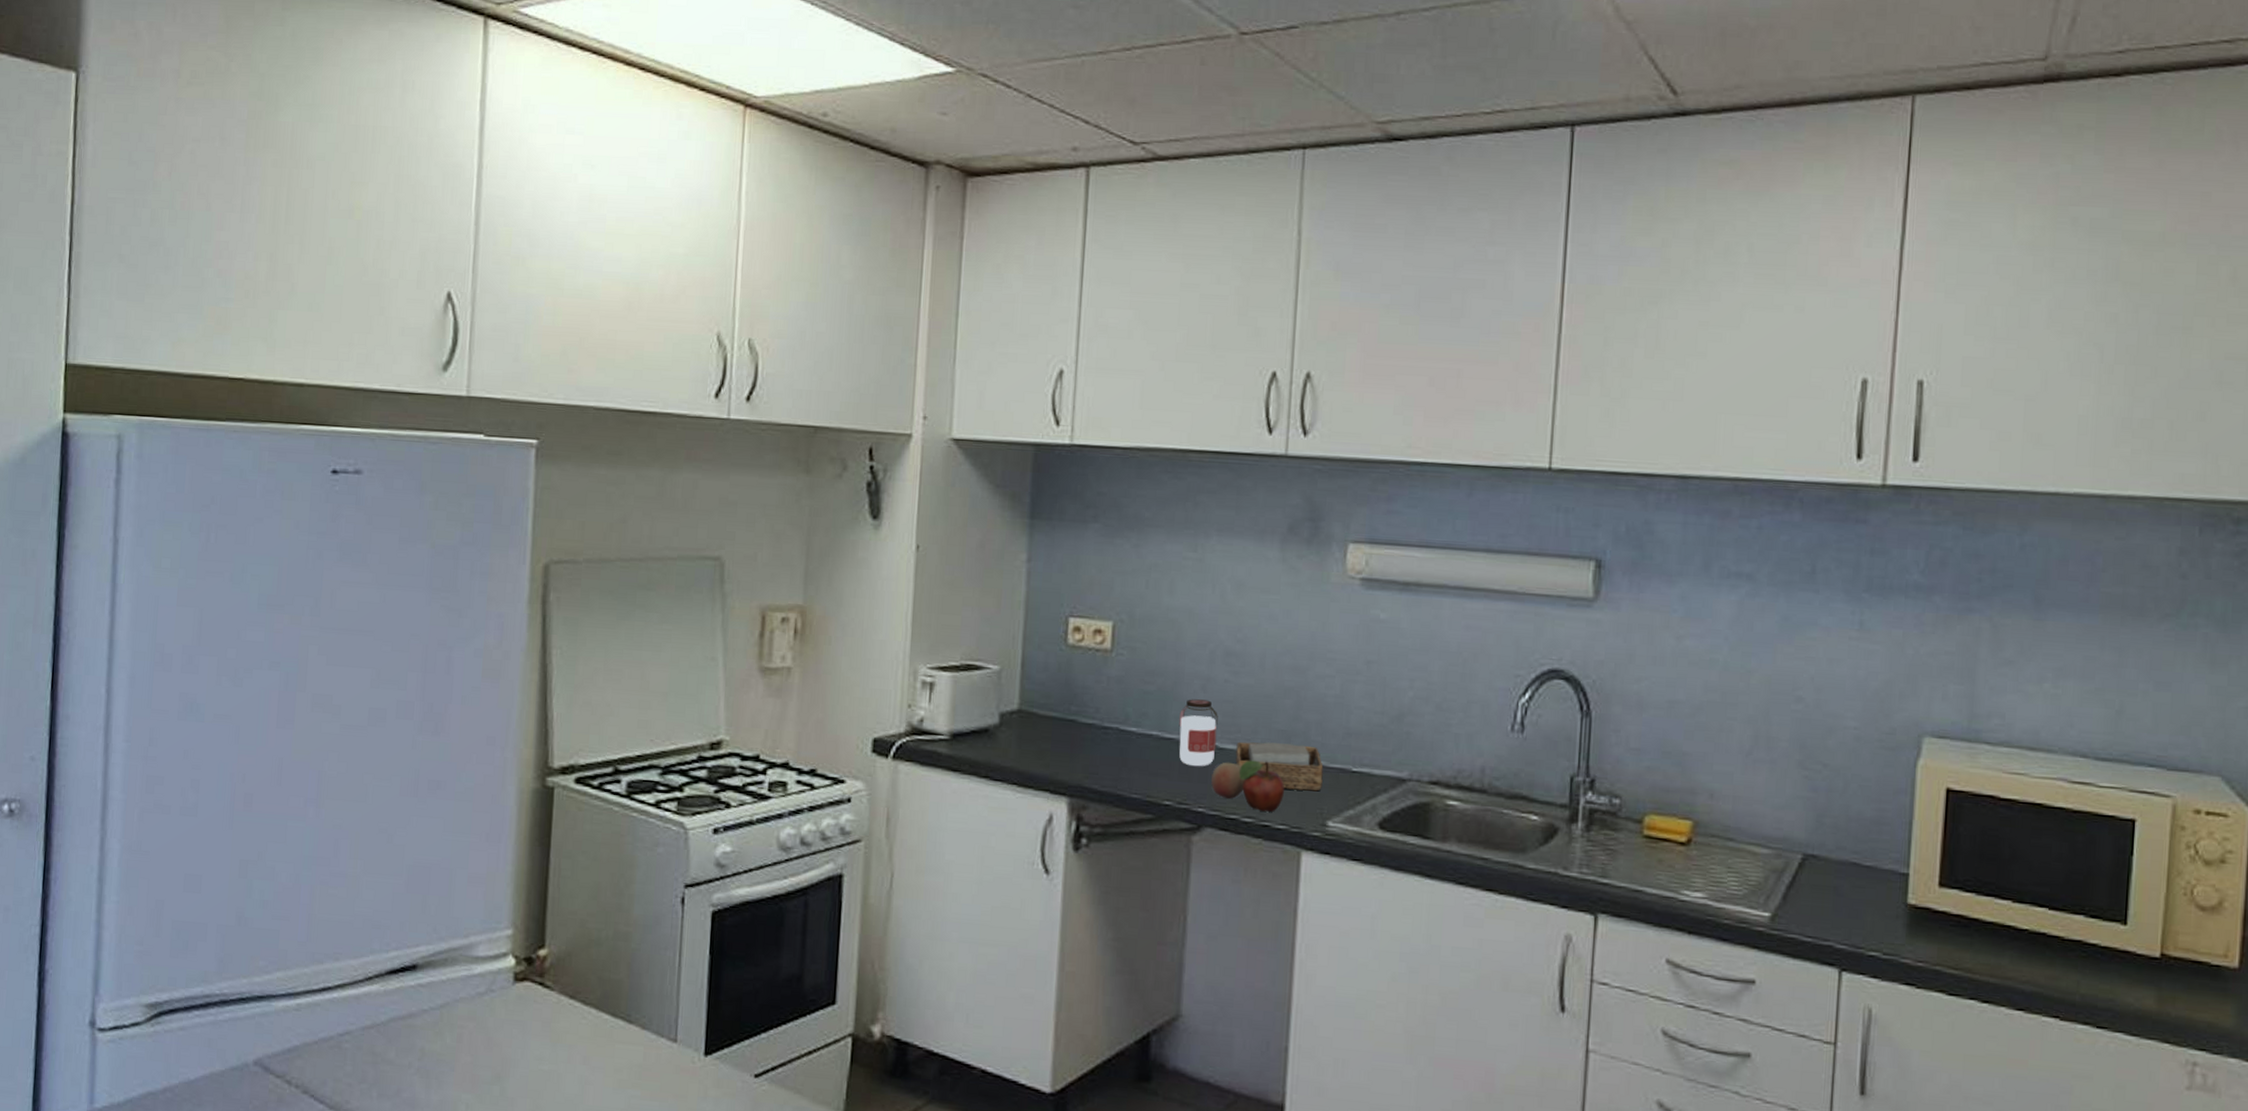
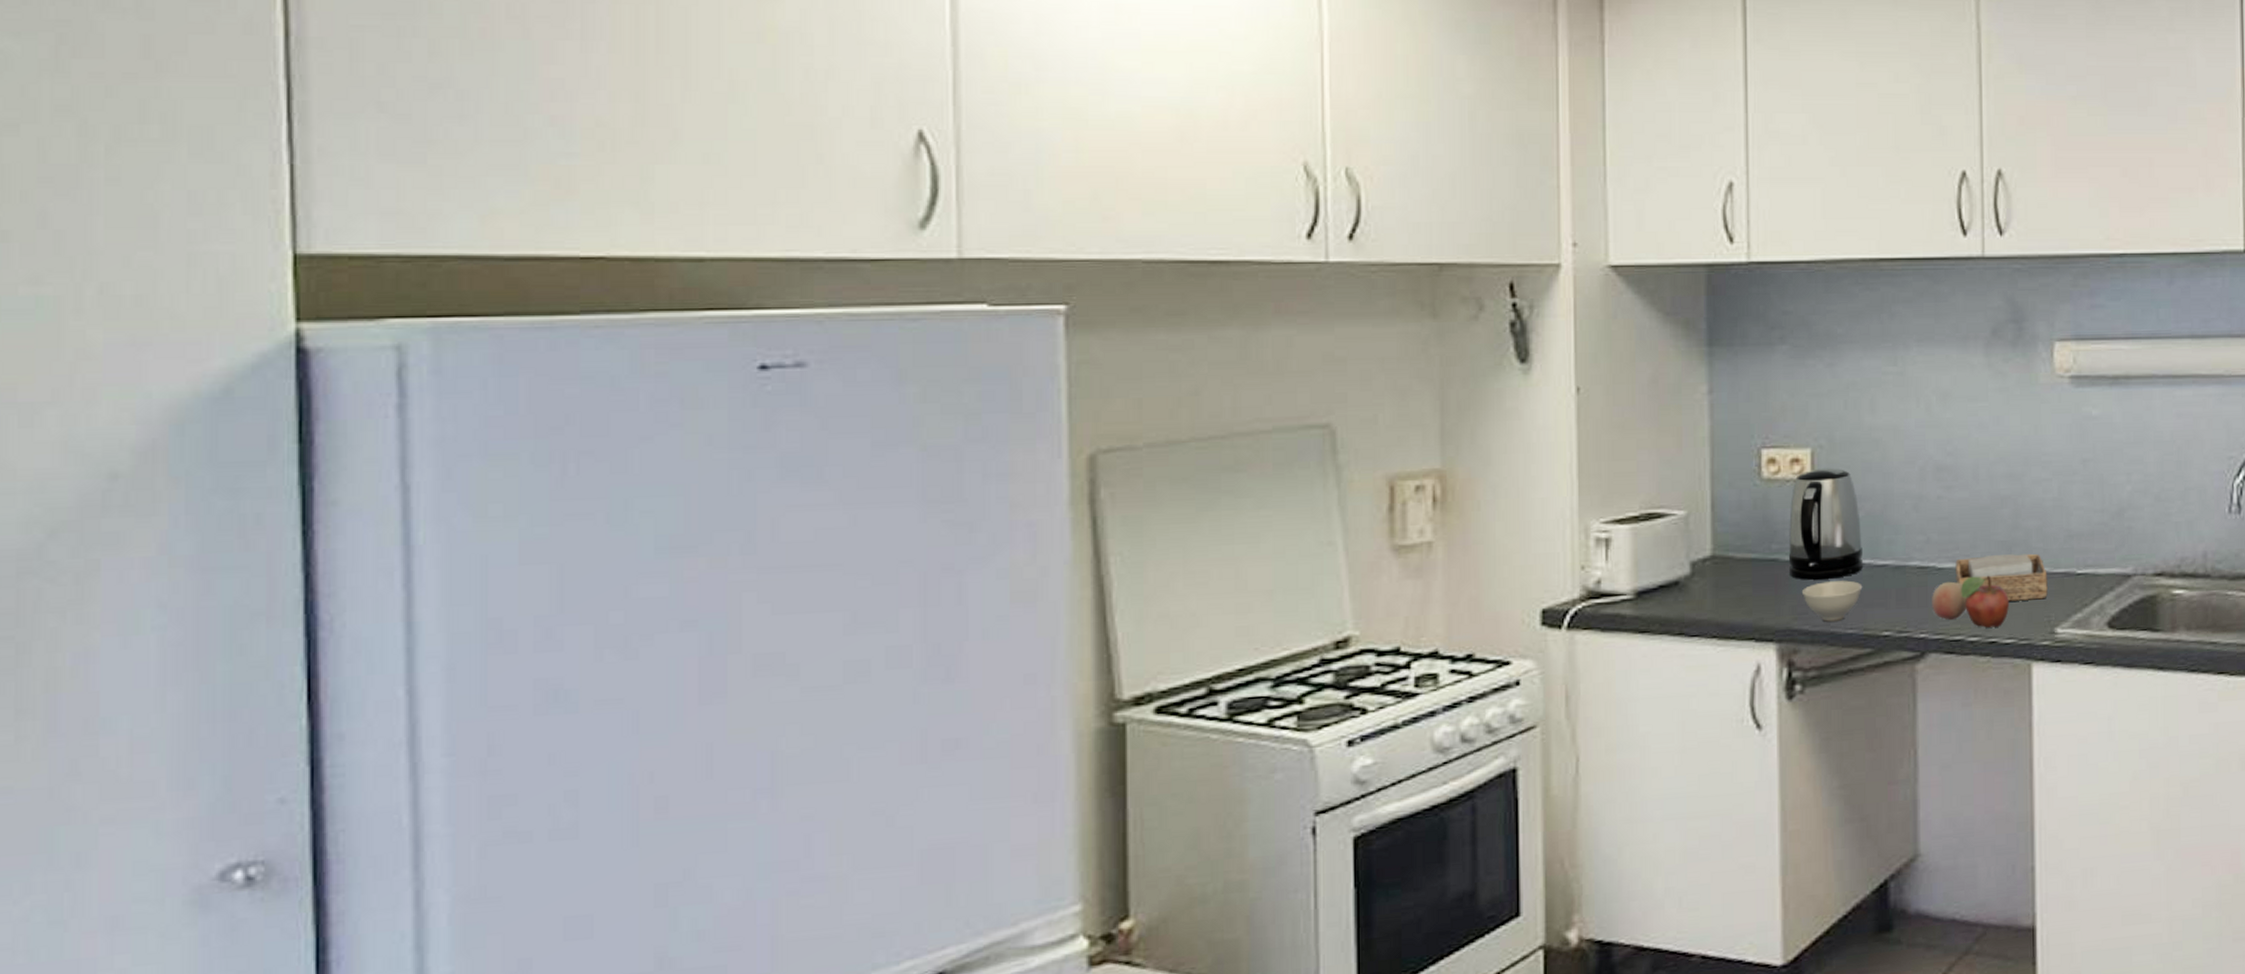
kettle: none [1085,641,1152,745] -> present [1788,468,1863,580]
bowl: none [1094,746,1149,786] -> present [1801,580,1863,623]
jar: present [1179,699,1218,767] -> none [1892,520,1934,591]

